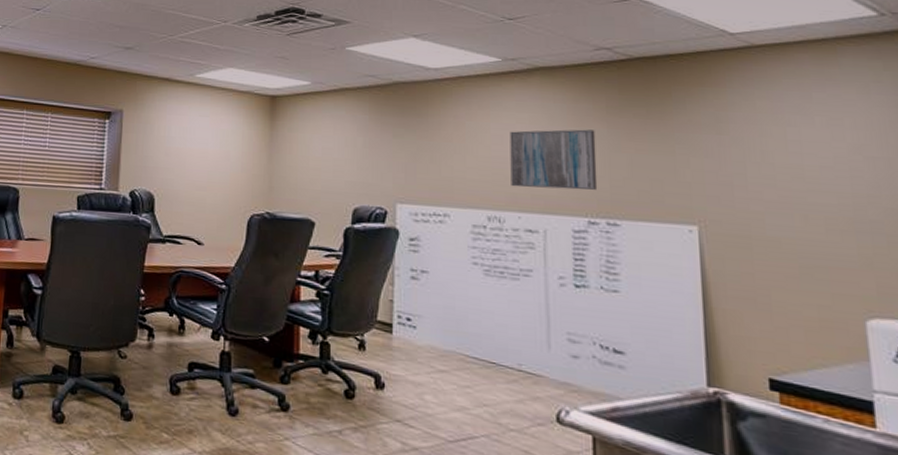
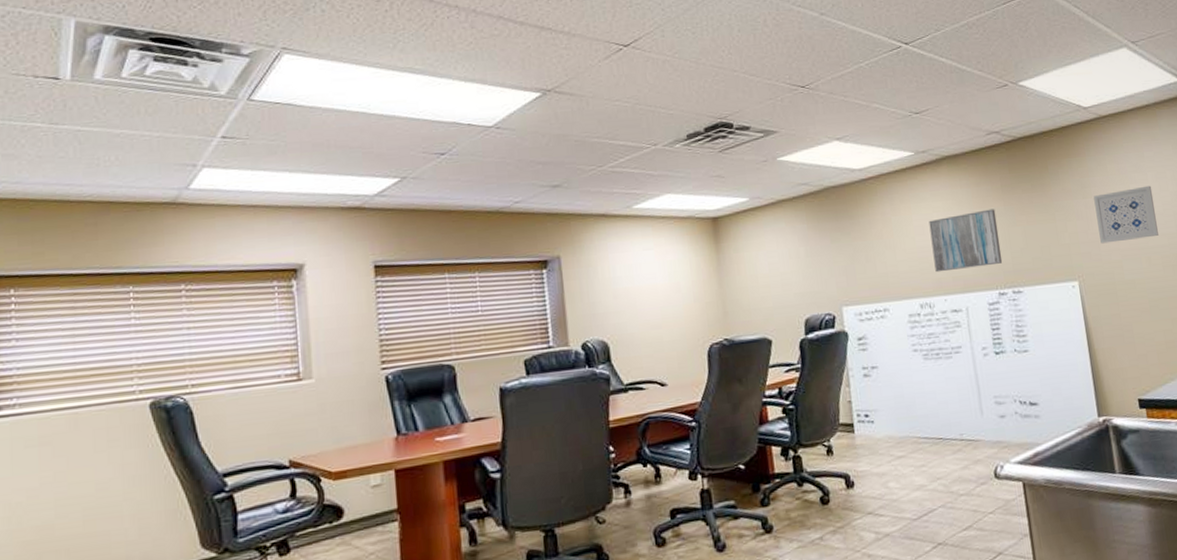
wall art: none [732,131,823,193] -> present [1093,185,1158,244]

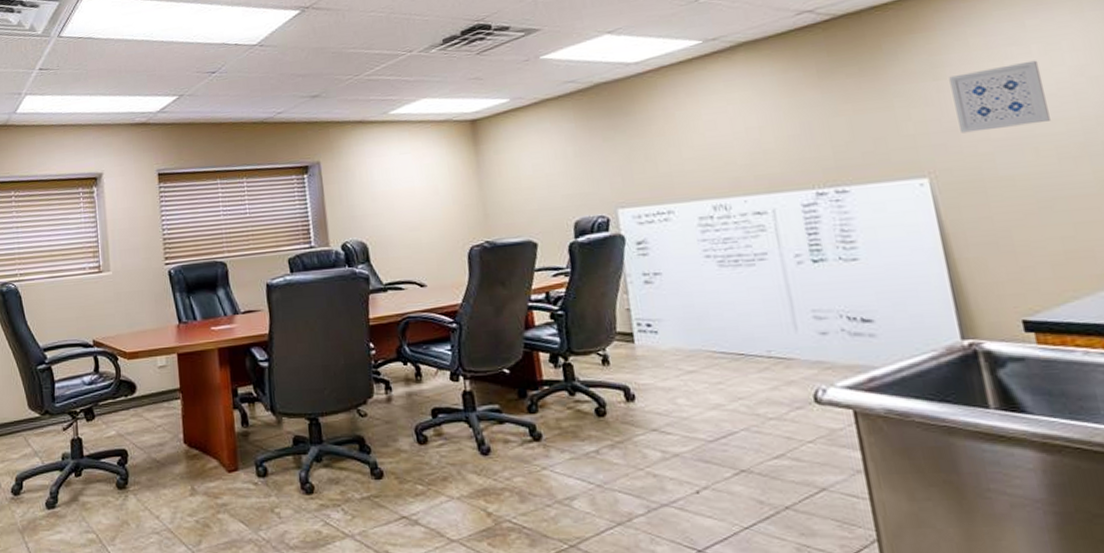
wall art: present [929,209,1003,273] -> none [722,98,821,171]

